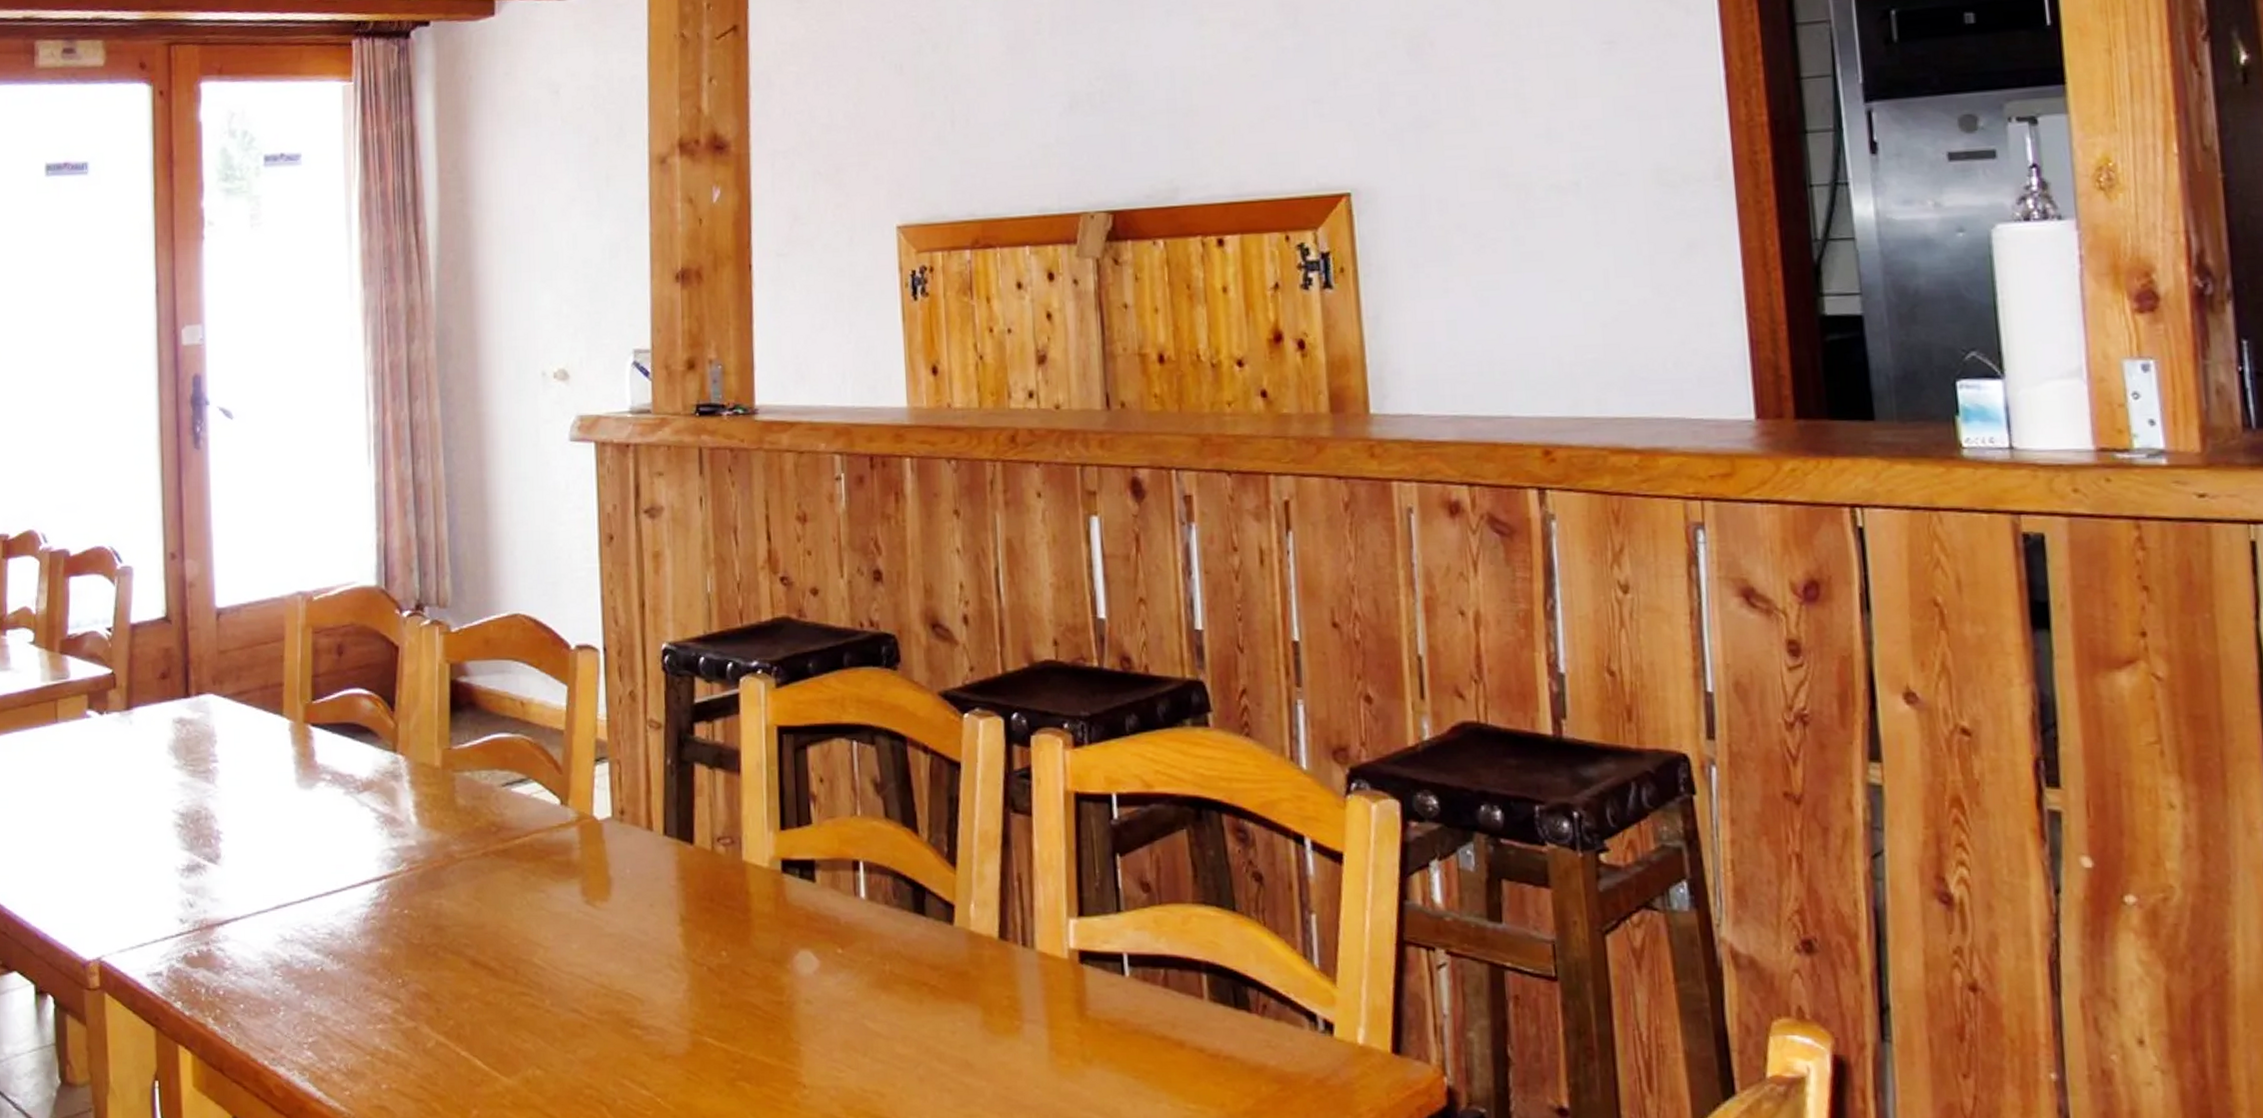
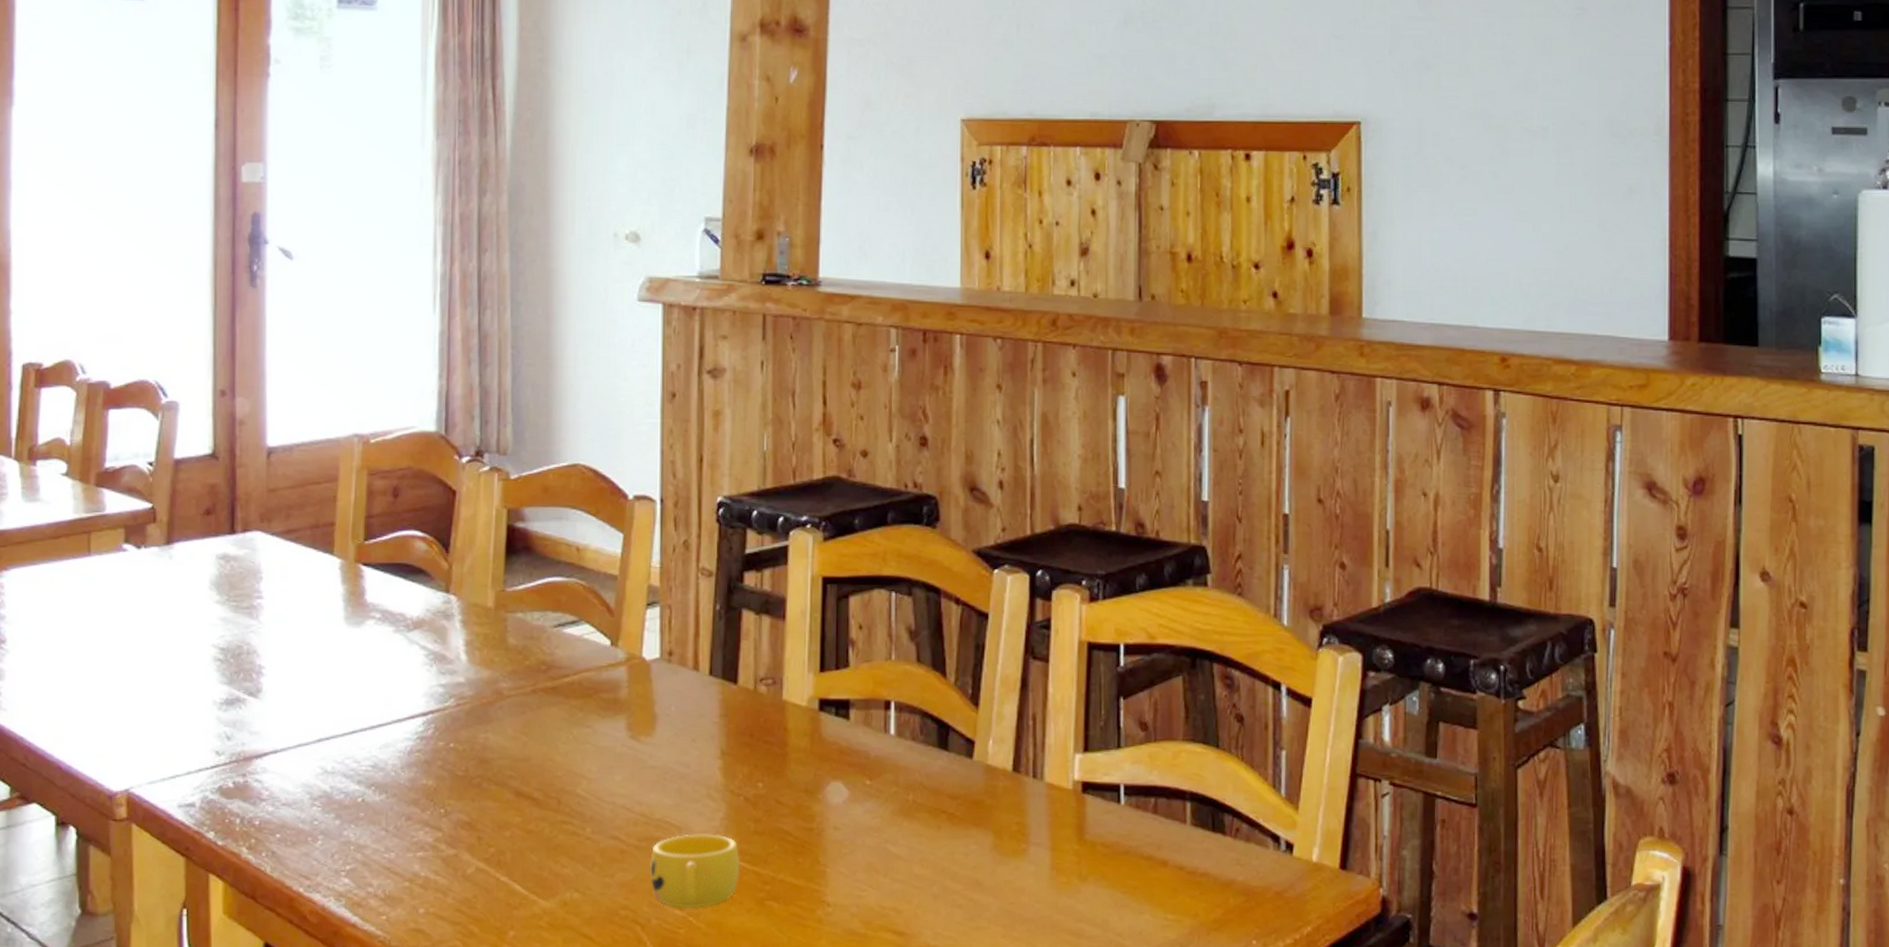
cup: none [612,1007,708,1088] -> present [649,834,740,908]

